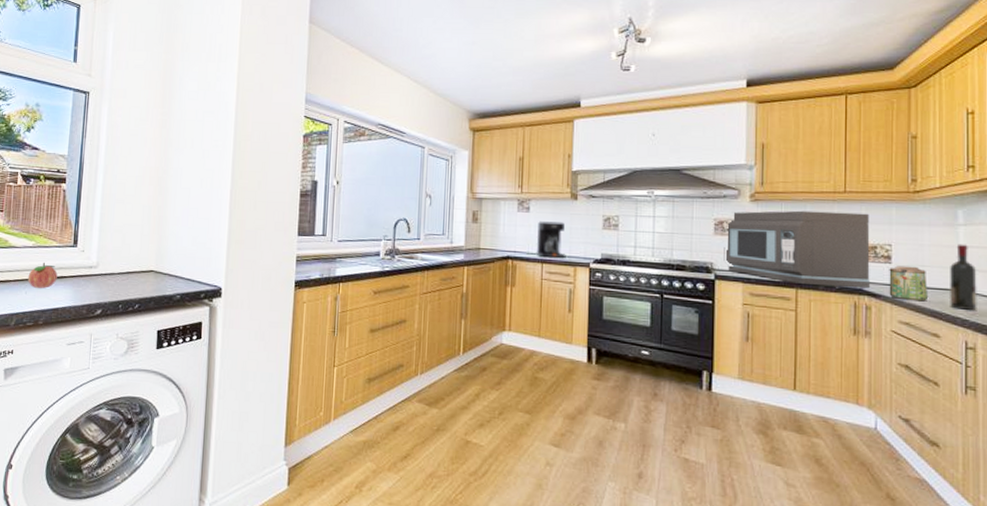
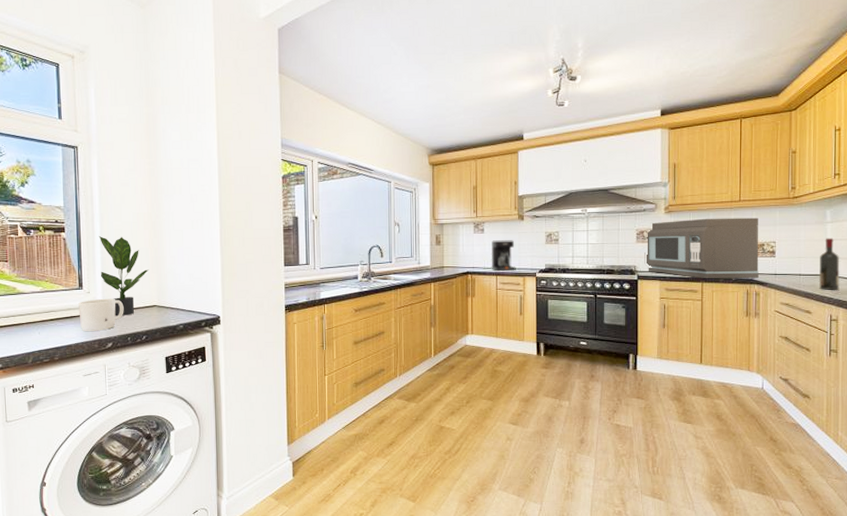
fruit: present [28,262,58,289] -> none [39,304,67,329]
mug: none [69,258,119,296] -> present [78,298,124,332]
potted plant: none [97,190,150,280] -> present [98,236,150,317]
canister: present [889,265,927,302] -> none [773,258,803,286]

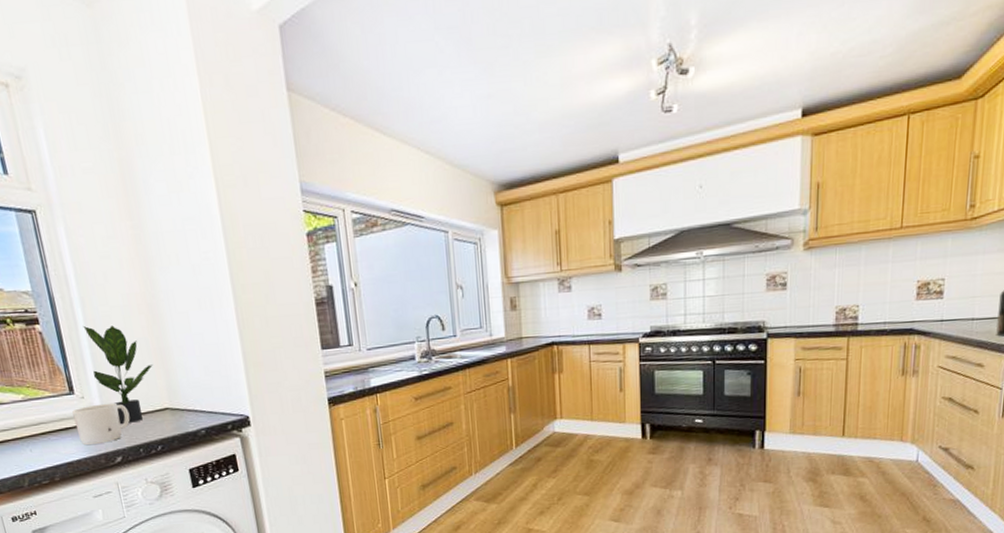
coffee maker: present [491,240,516,271] -> none [581,298,614,338]
microwave: present [644,217,759,279] -> none [776,248,924,333]

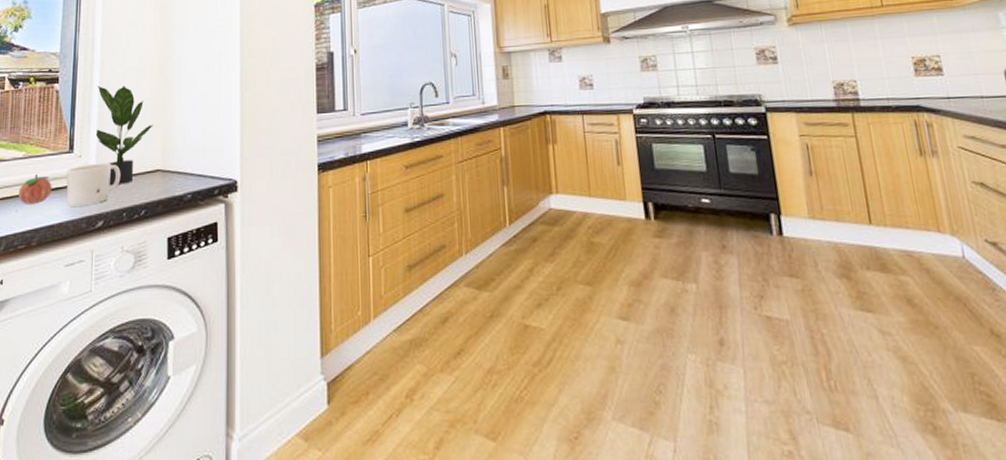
fruit: none [27,415,62,445] -> present [18,173,52,206]

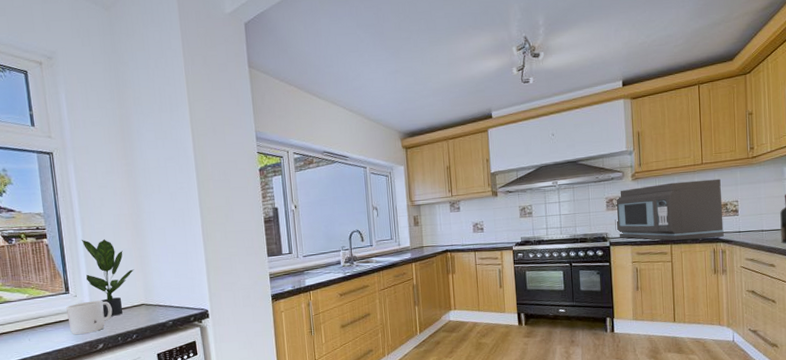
fruit: present [18,173,52,206] -> none [28,310,57,335]
microwave: none [767,25,927,108] -> present [615,178,724,241]

